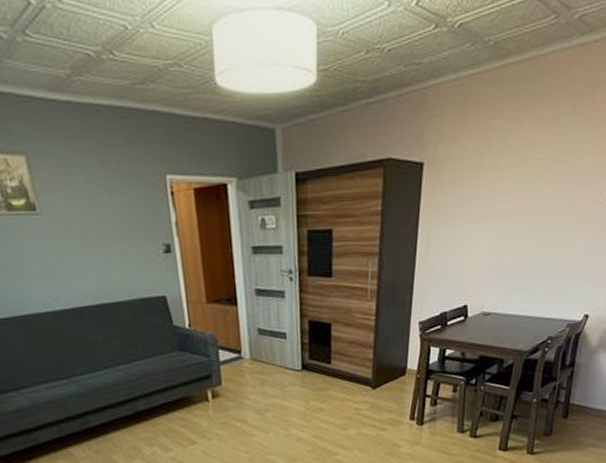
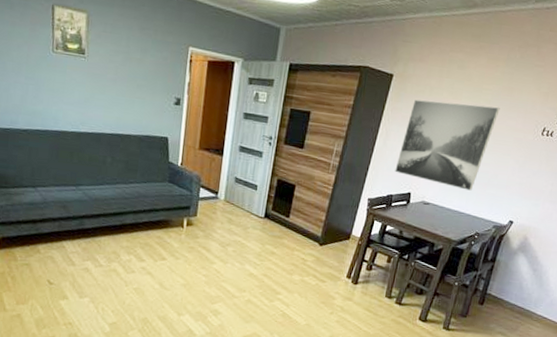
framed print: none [444,180,556,289] -> present [395,99,500,191]

